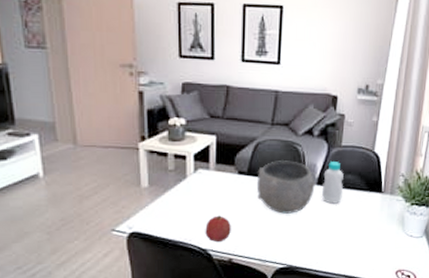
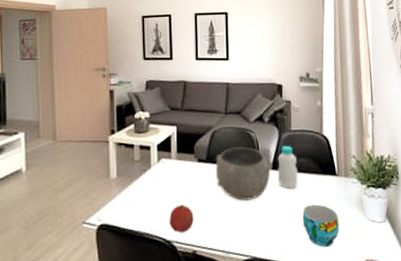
cup: none [342,219,378,258] -> present [302,204,339,247]

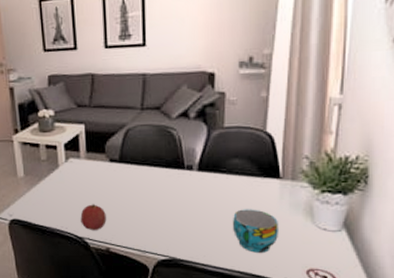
bowl: present [215,146,271,201] -> none [129,145,196,202]
bottle: present [277,146,299,189] -> none [204,145,231,192]

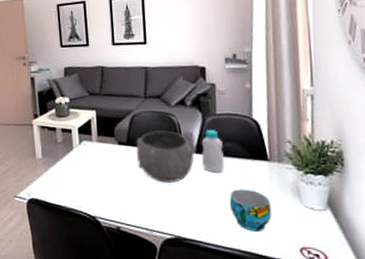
fruit: present [80,204,107,231] -> none [93,184,117,210]
bowl: none [129,145,196,202] -> present [136,129,194,183]
bottle: none [204,145,231,192] -> present [201,130,225,173]

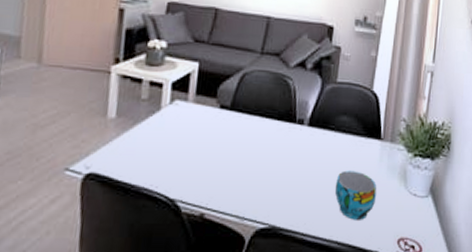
bowl: present [136,129,194,183] -> none [239,94,307,160]
bottle: present [201,130,225,173] -> none [313,100,338,150]

